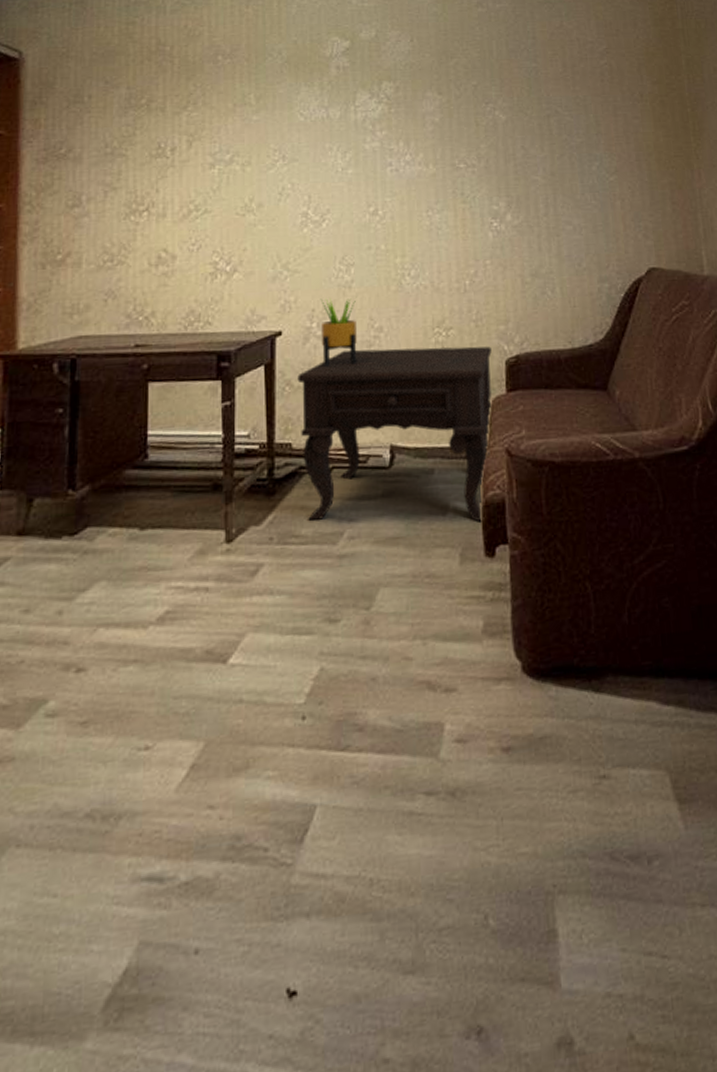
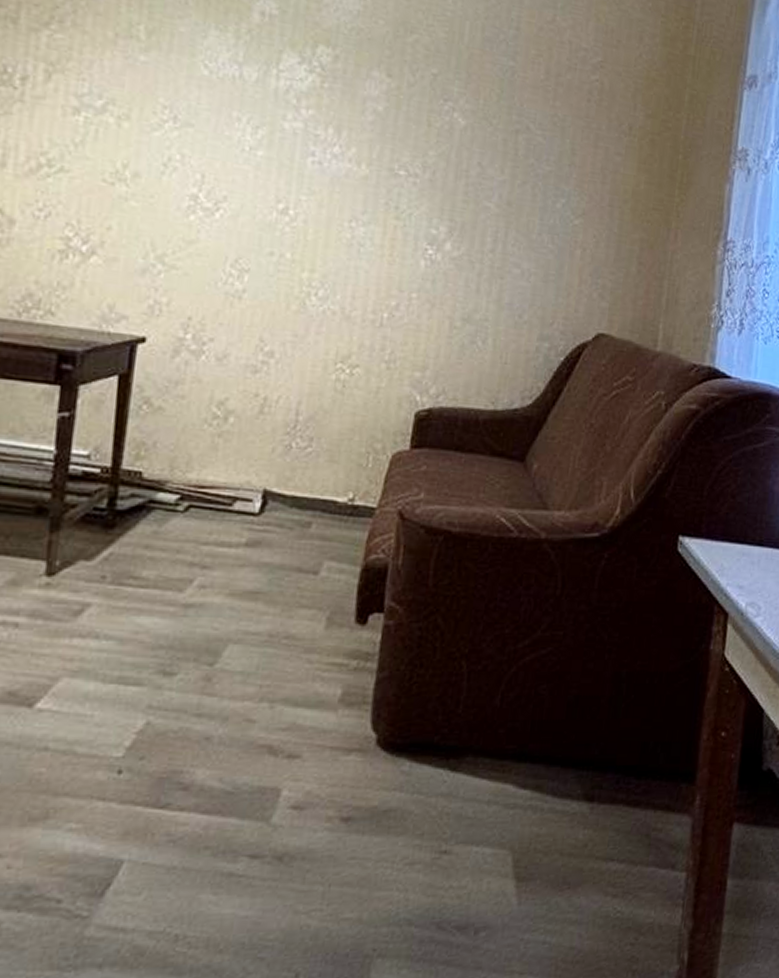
side table: present [297,346,493,522] -> none [152,372,401,586]
potted plant: present [320,297,357,368] -> none [193,305,247,391]

